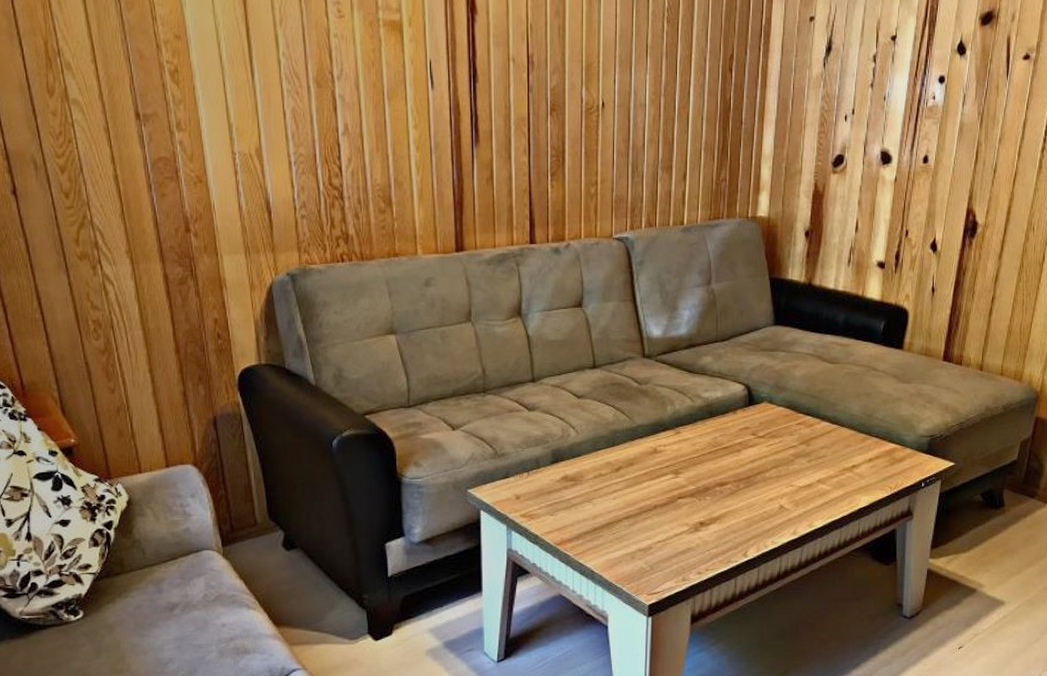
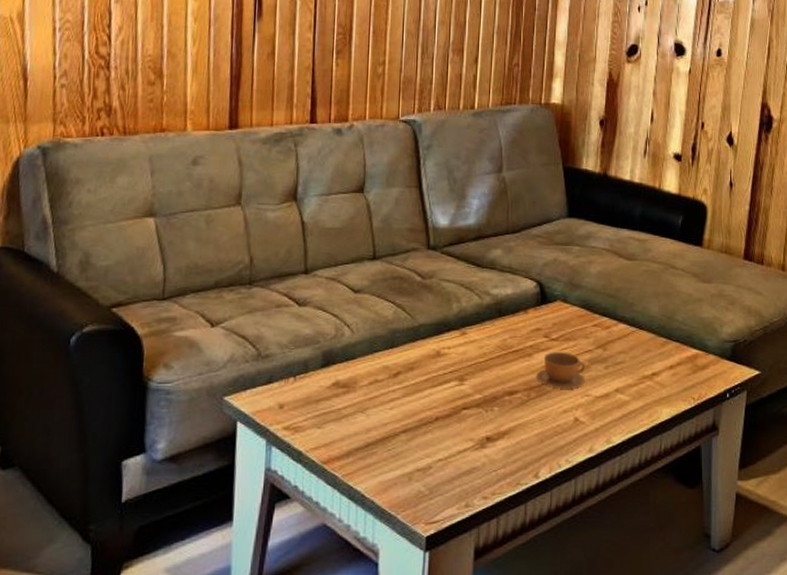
teacup: none [745,447,790,480] -> present [537,351,585,389]

